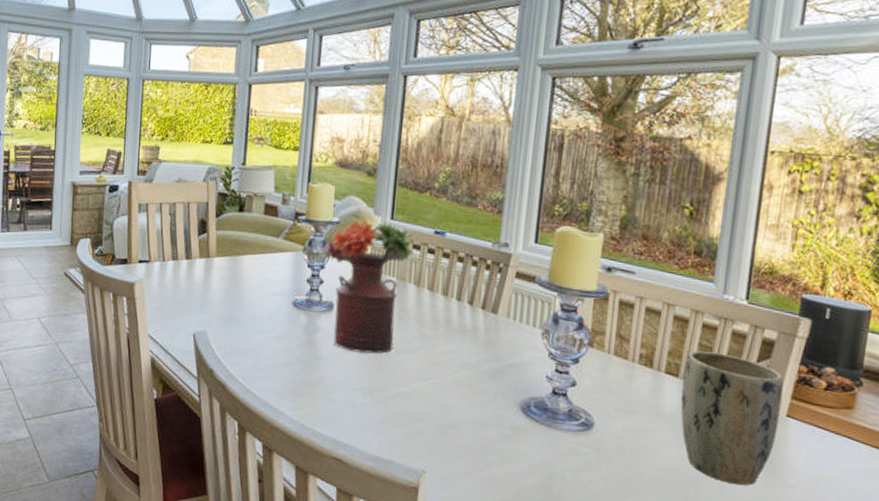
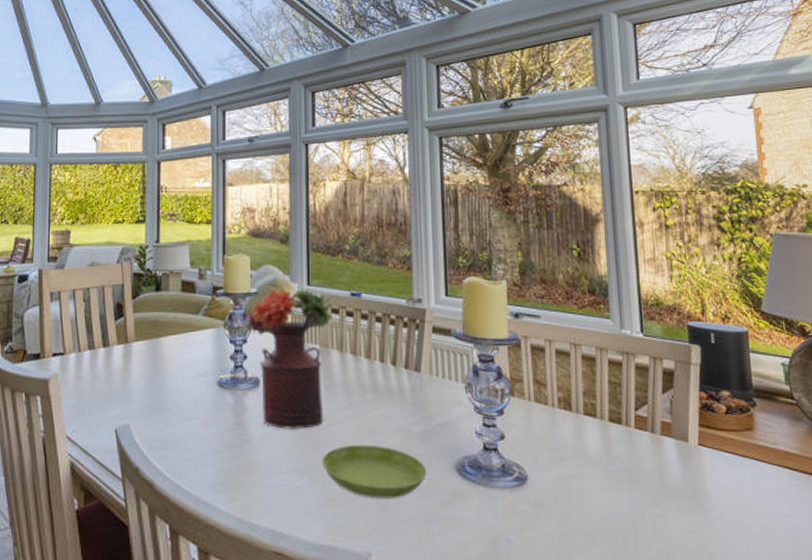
saucer: none [387,373,491,426] -> present [322,444,427,499]
plant pot: present [680,351,784,485] -> none [600,388,694,523]

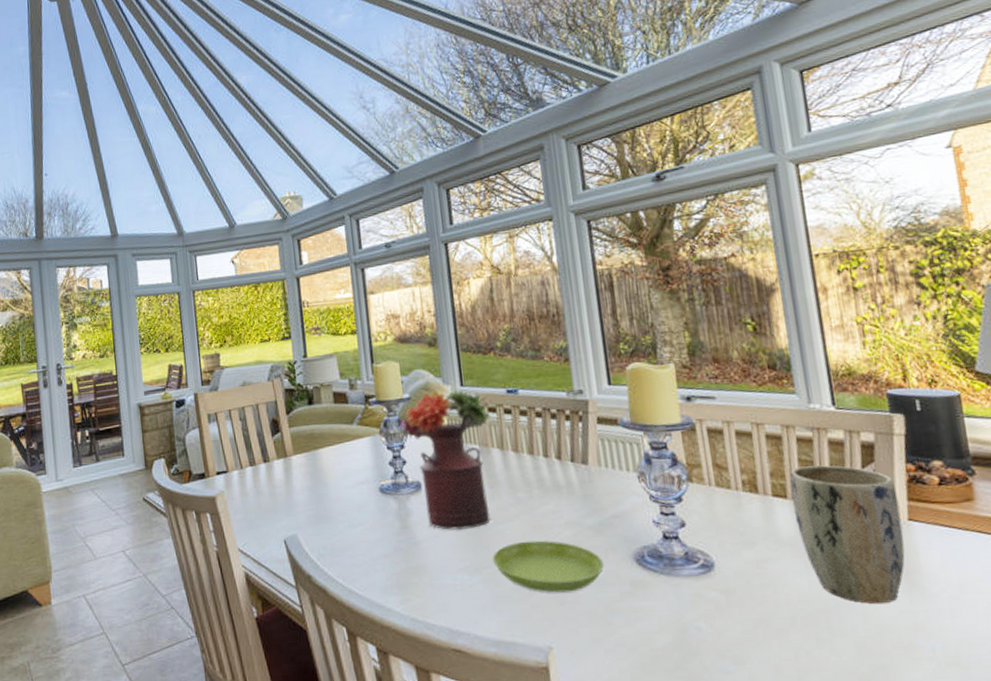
plant pot: none [600,388,694,523] -> present [790,465,905,604]

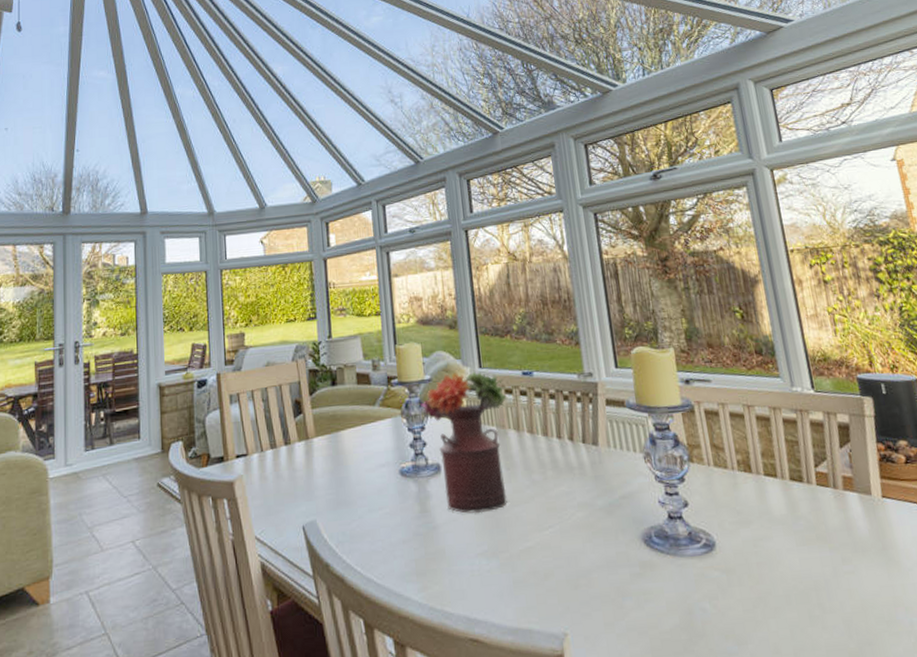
saucer: present [492,540,604,593] -> none [509,522,615,577]
plant pot: present [790,465,905,604] -> none [779,445,882,580]

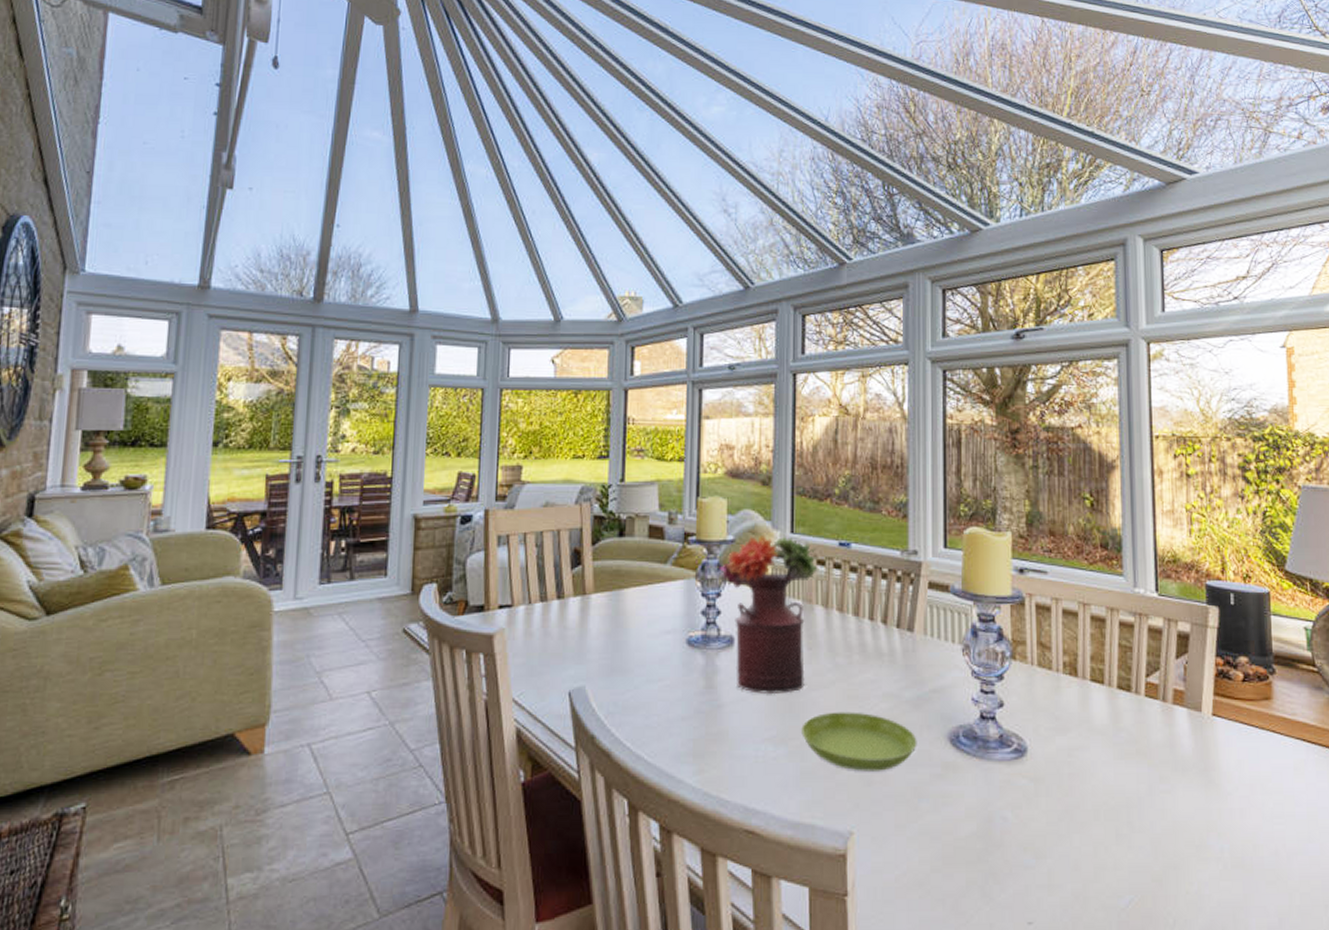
saucer: none [509,522,615,577] -> present [801,712,917,771]

